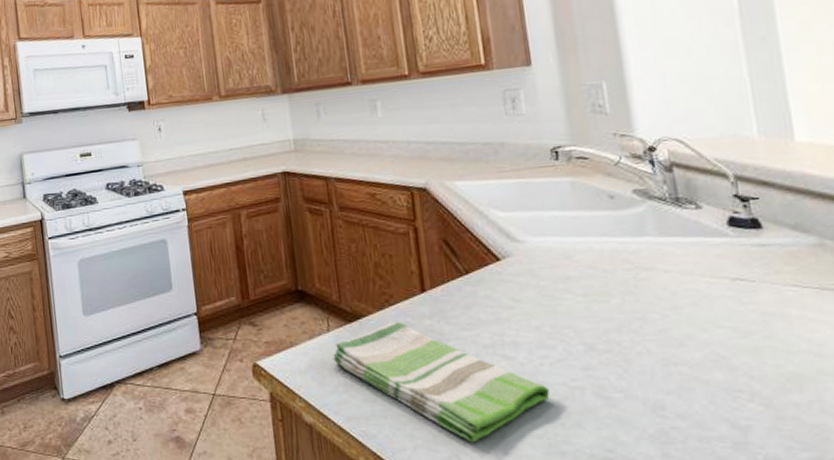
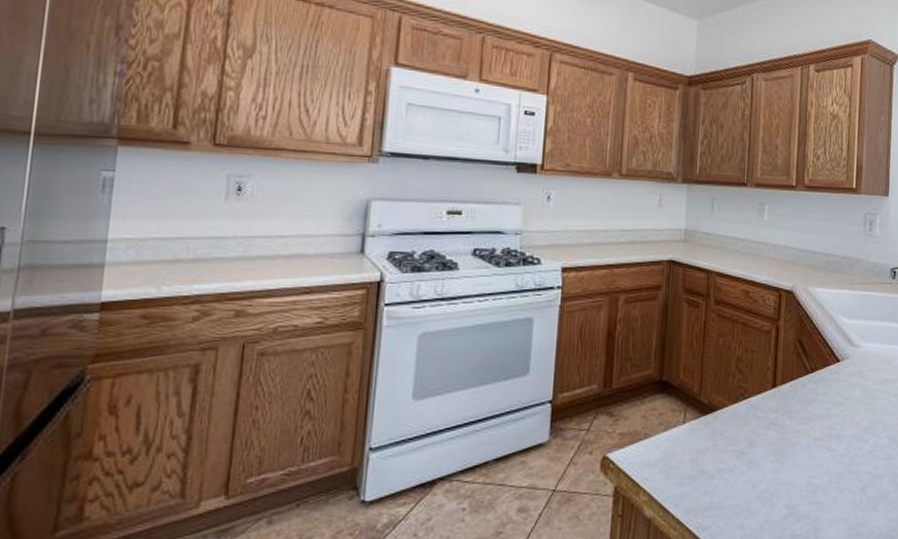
dish towel: present [332,322,550,443] -> none [682,415,858,529]

